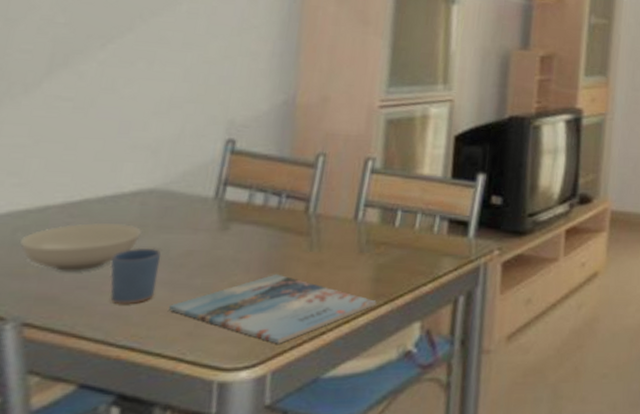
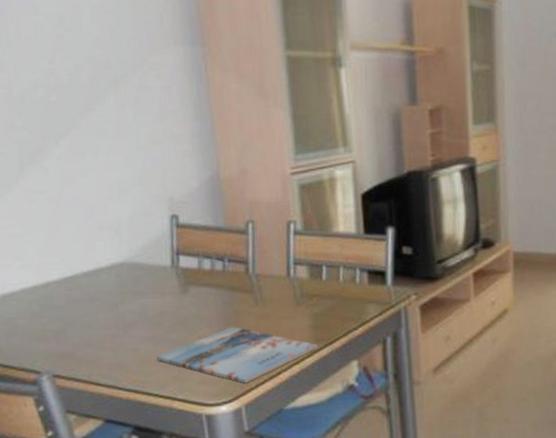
bowl: present [20,222,141,271] -> none [36,293,122,334]
mug: present [110,247,161,305] -> none [105,311,143,358]

